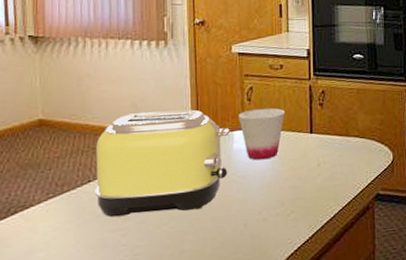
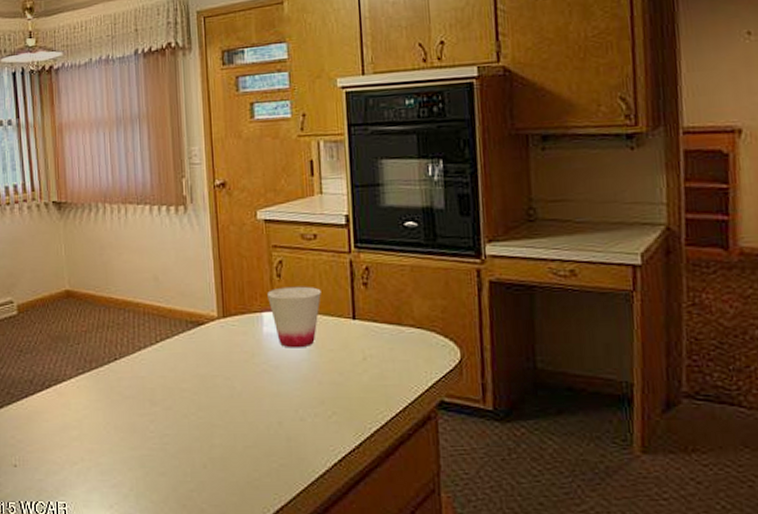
toaster: present [95,109,231,218] -> none [120,285,260,401]

